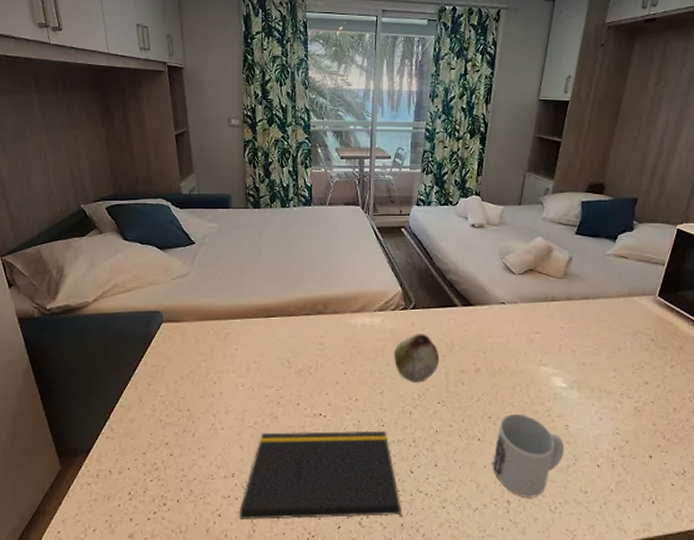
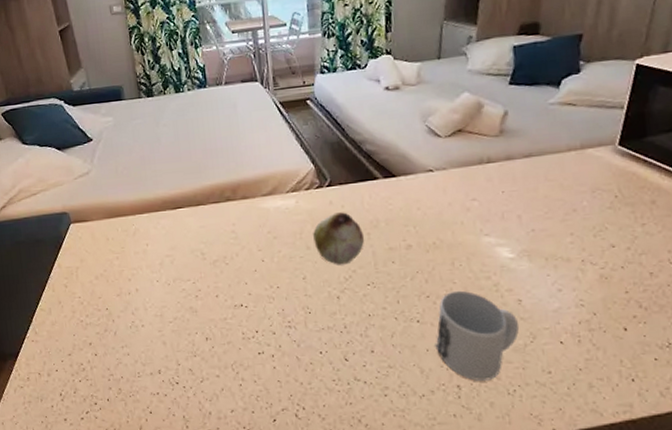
notepad: present [240,430,403,529] -> none [170,318,343,420]

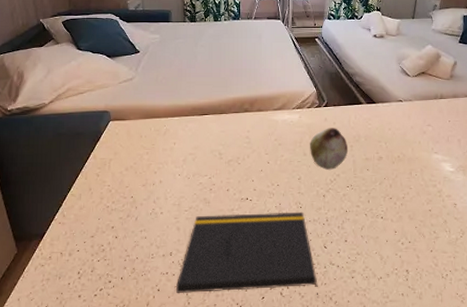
notepad: none [170,318,343,420] -> present [176,211,318,297]
mug: present [435,290,520,381] -> none [393,194,454,267]

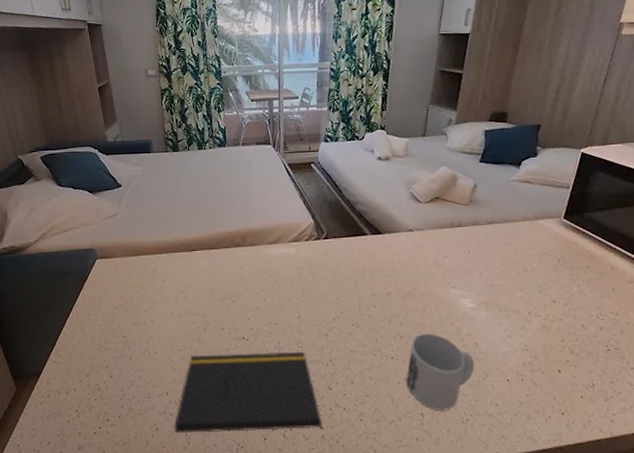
fruit: present [310,128,349,170] -> none [309,262,353,307]
mug: none [393,194,454,267] -> present [405,333,475,410]

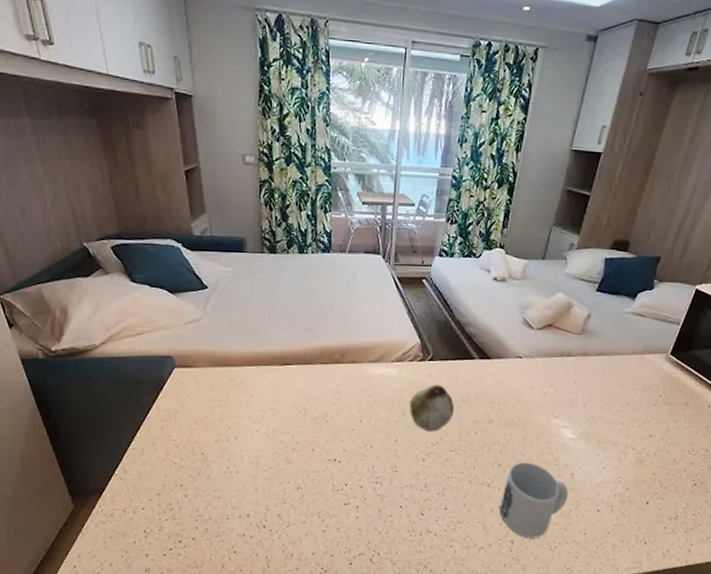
notepad: present [175,351,324,440] -> none [255,475,412,565]
fruit: none [309,262,353,307] -> present [410,385,455,432]

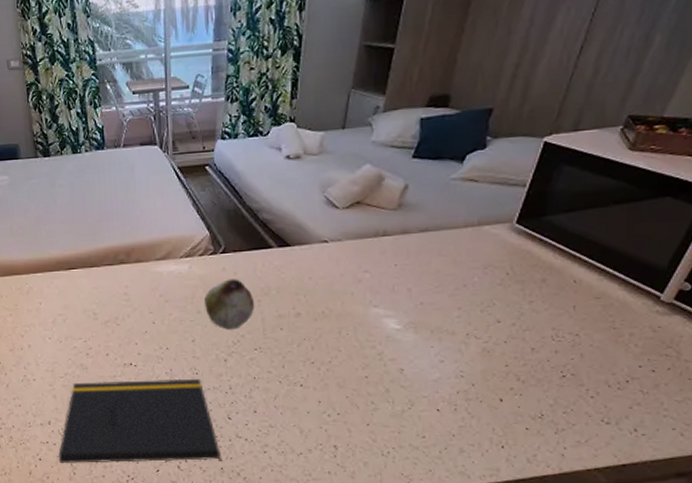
notepad: none [255,475,412,565] -> present [59,378,223,472]
mug: present [499,462,569,538] -> none [316,358,399,442]

